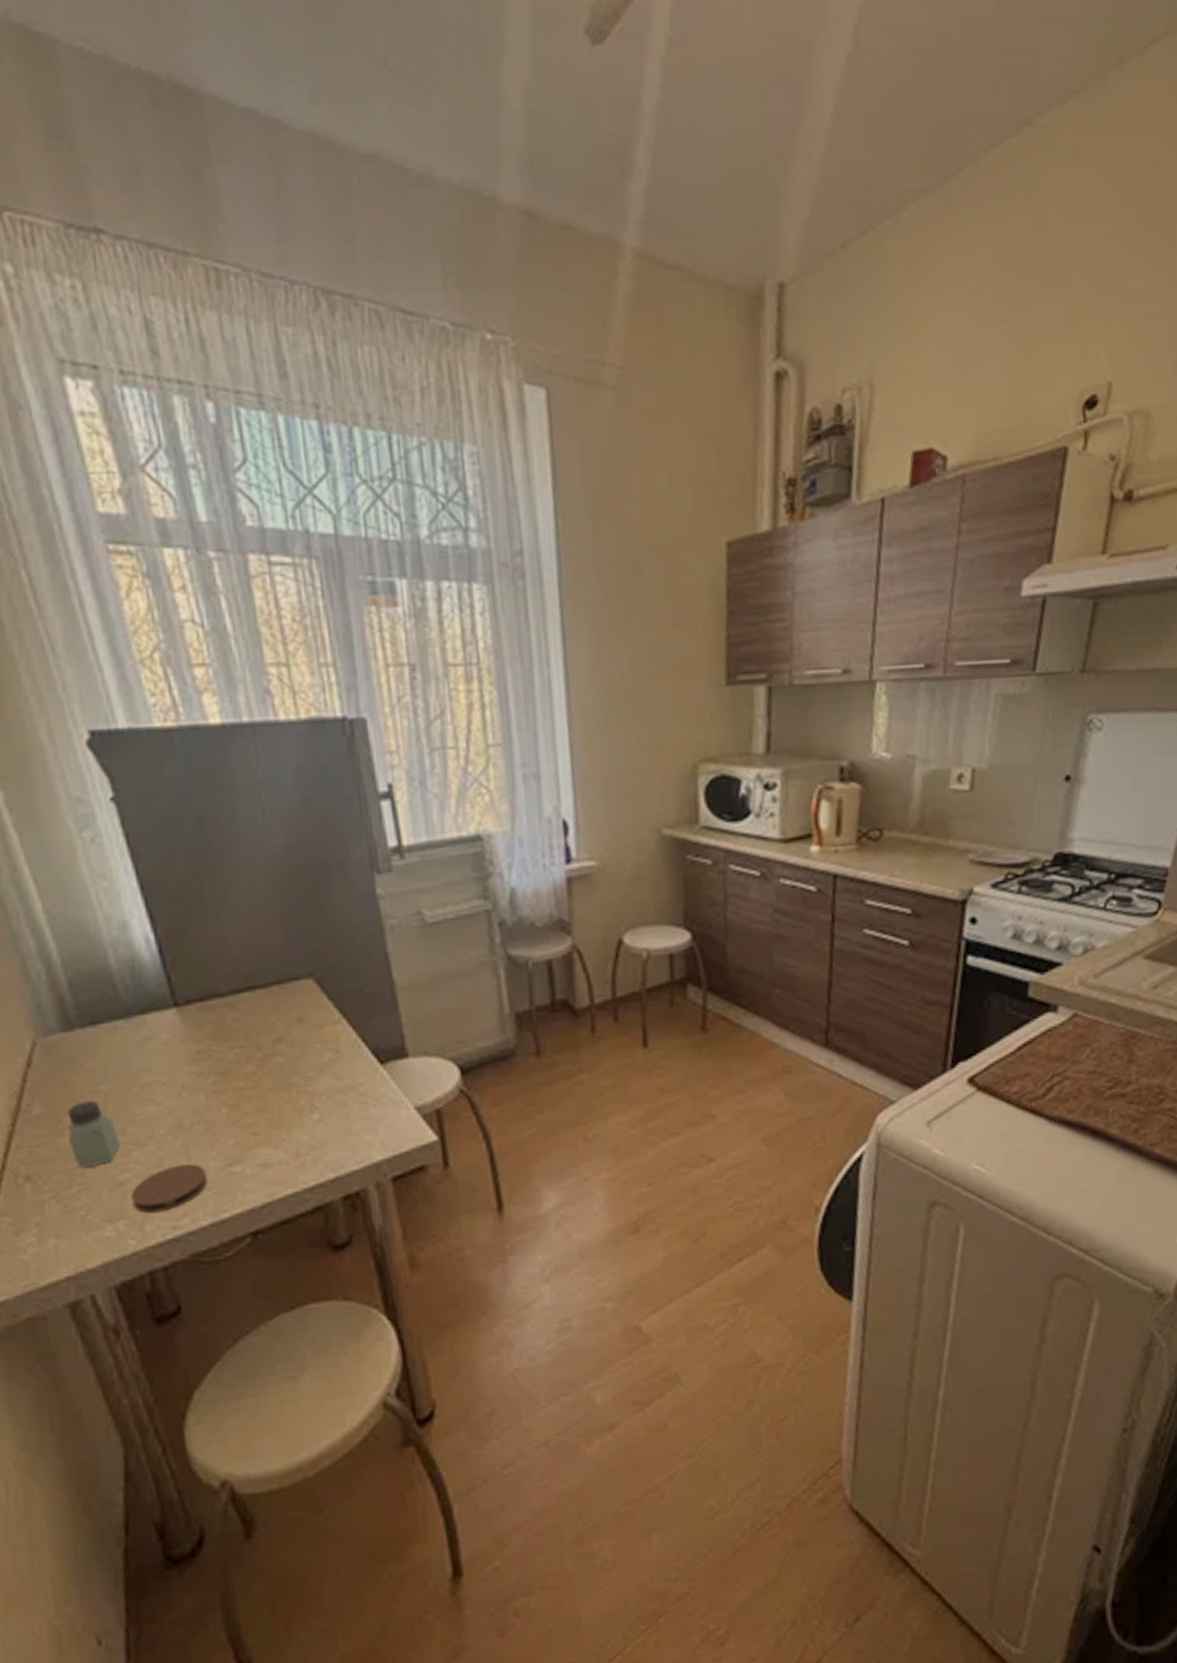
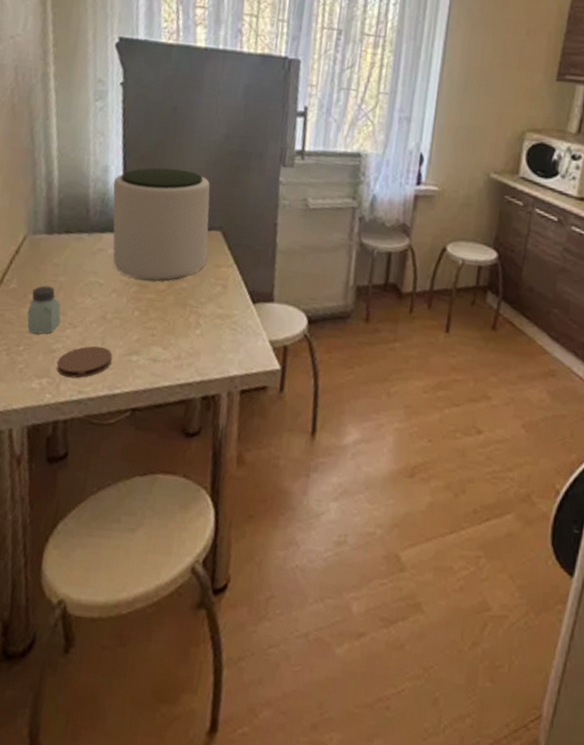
plant pot: none [140,904,303,1066] -> present [113,168,210,281]

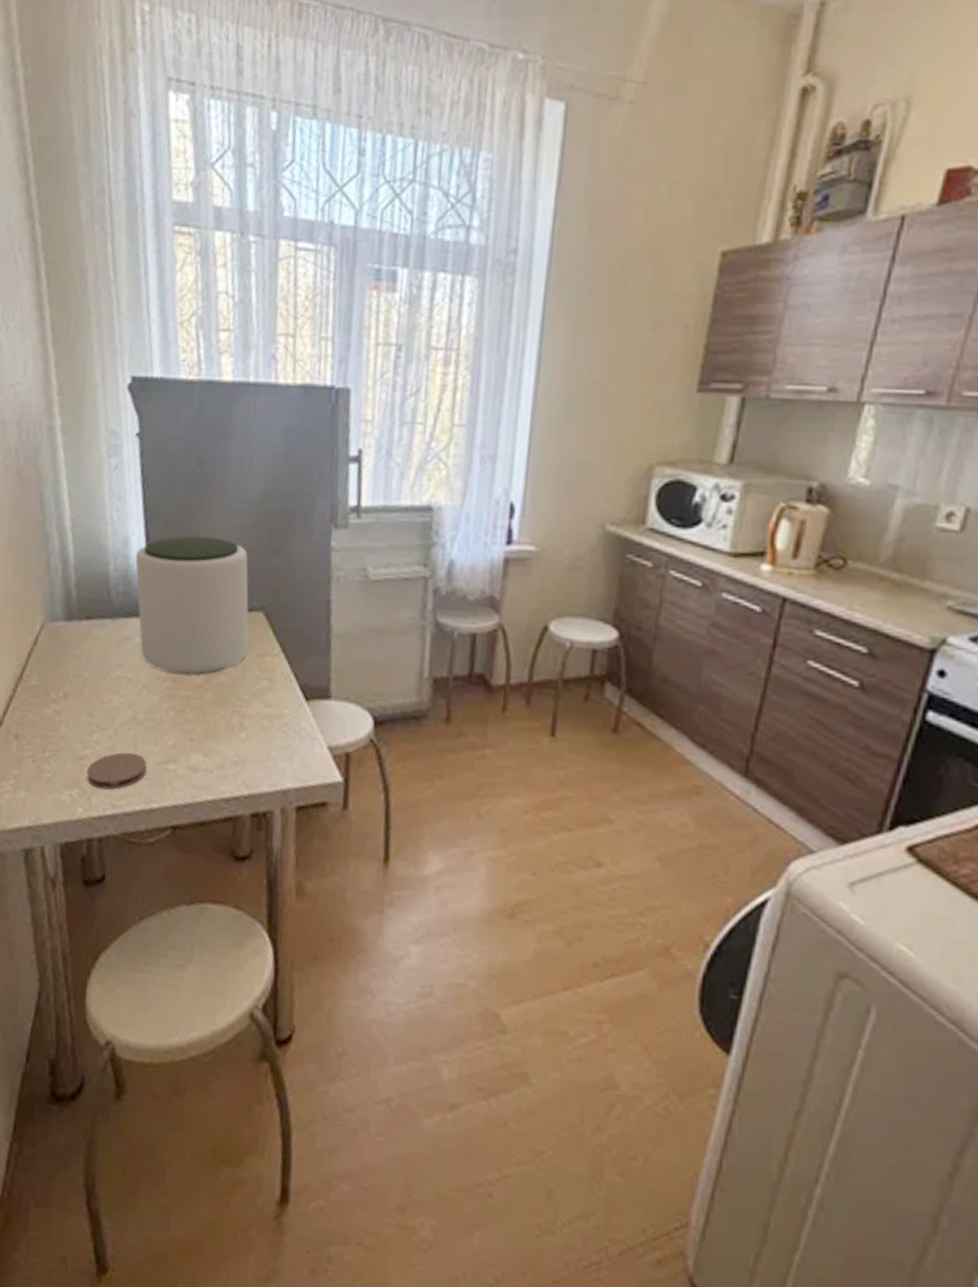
saltshaker: present [27,285,61,334] -> none [51,682,88,738]

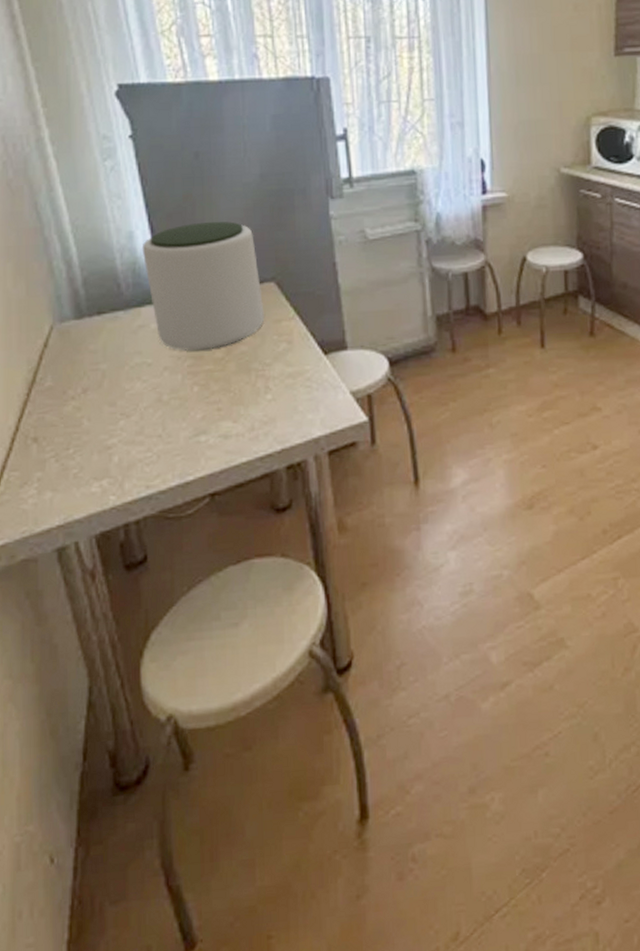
coaster: present [86,752,148,790] -> none [115,432,179,474]

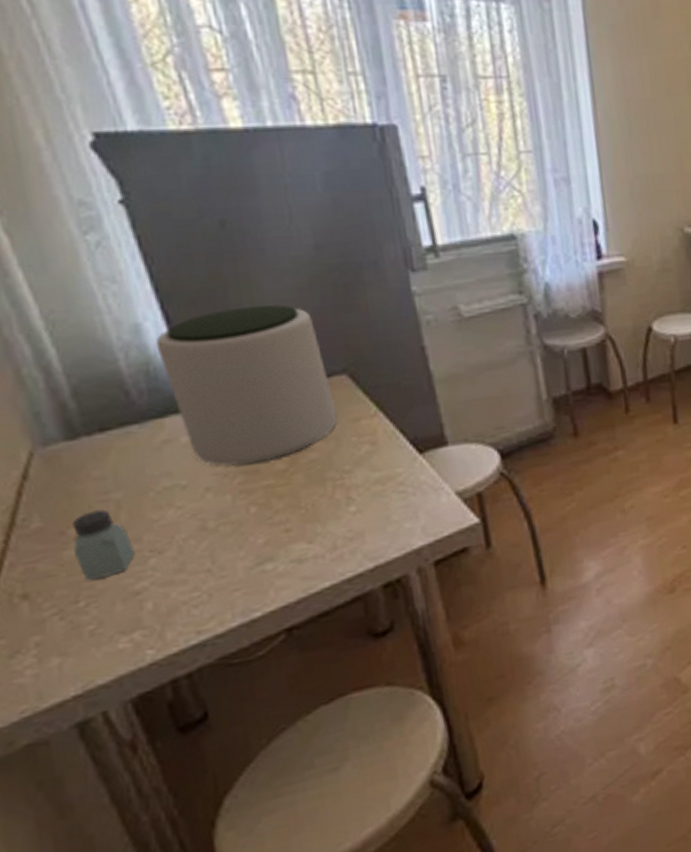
saltshaker: none [71,377,110,432] -> present [72,509,135,580]

